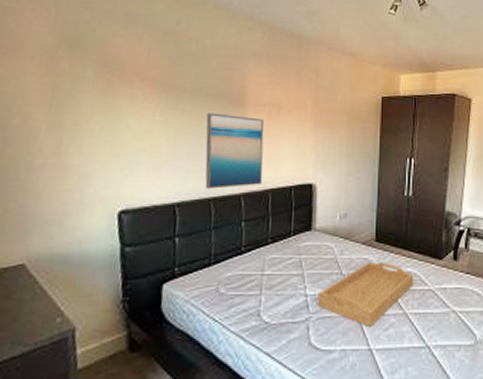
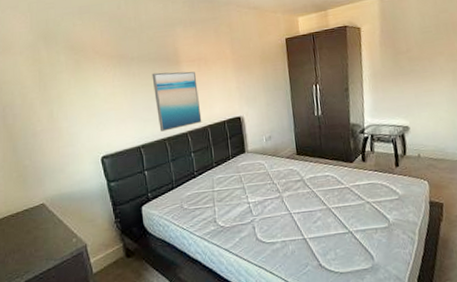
serving tray: present [317,261,414,328] -> none [257,170,332,222]

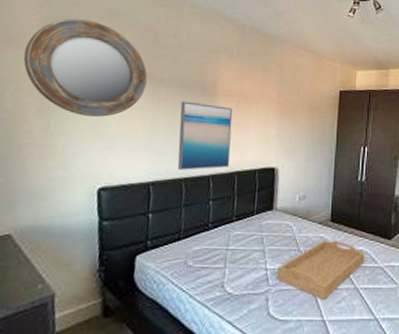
home mirror: none [21,19,121,101] -> present [23,18,148,117]
serving tray: none [257,170,332,222] -> present [276,239,365,301]

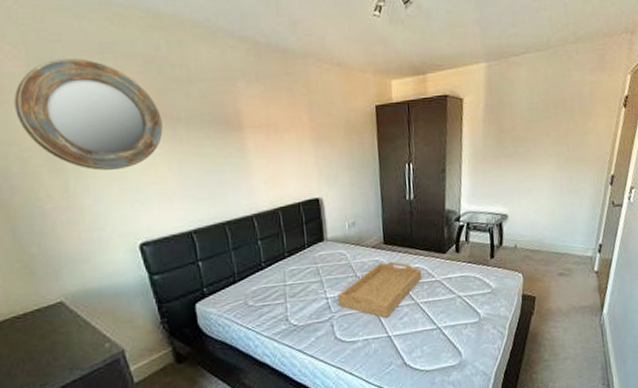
wall art: present [177,101,233,170] -> none [205,139,271,214]

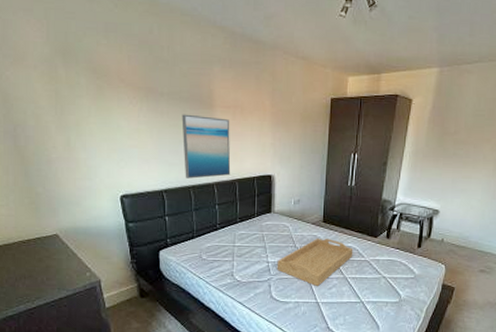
home mirror: present [14,58,163,171] -> none [35,34,148,131]
wall art: none [205,139,271,214] -> present [182,114,231,179]

